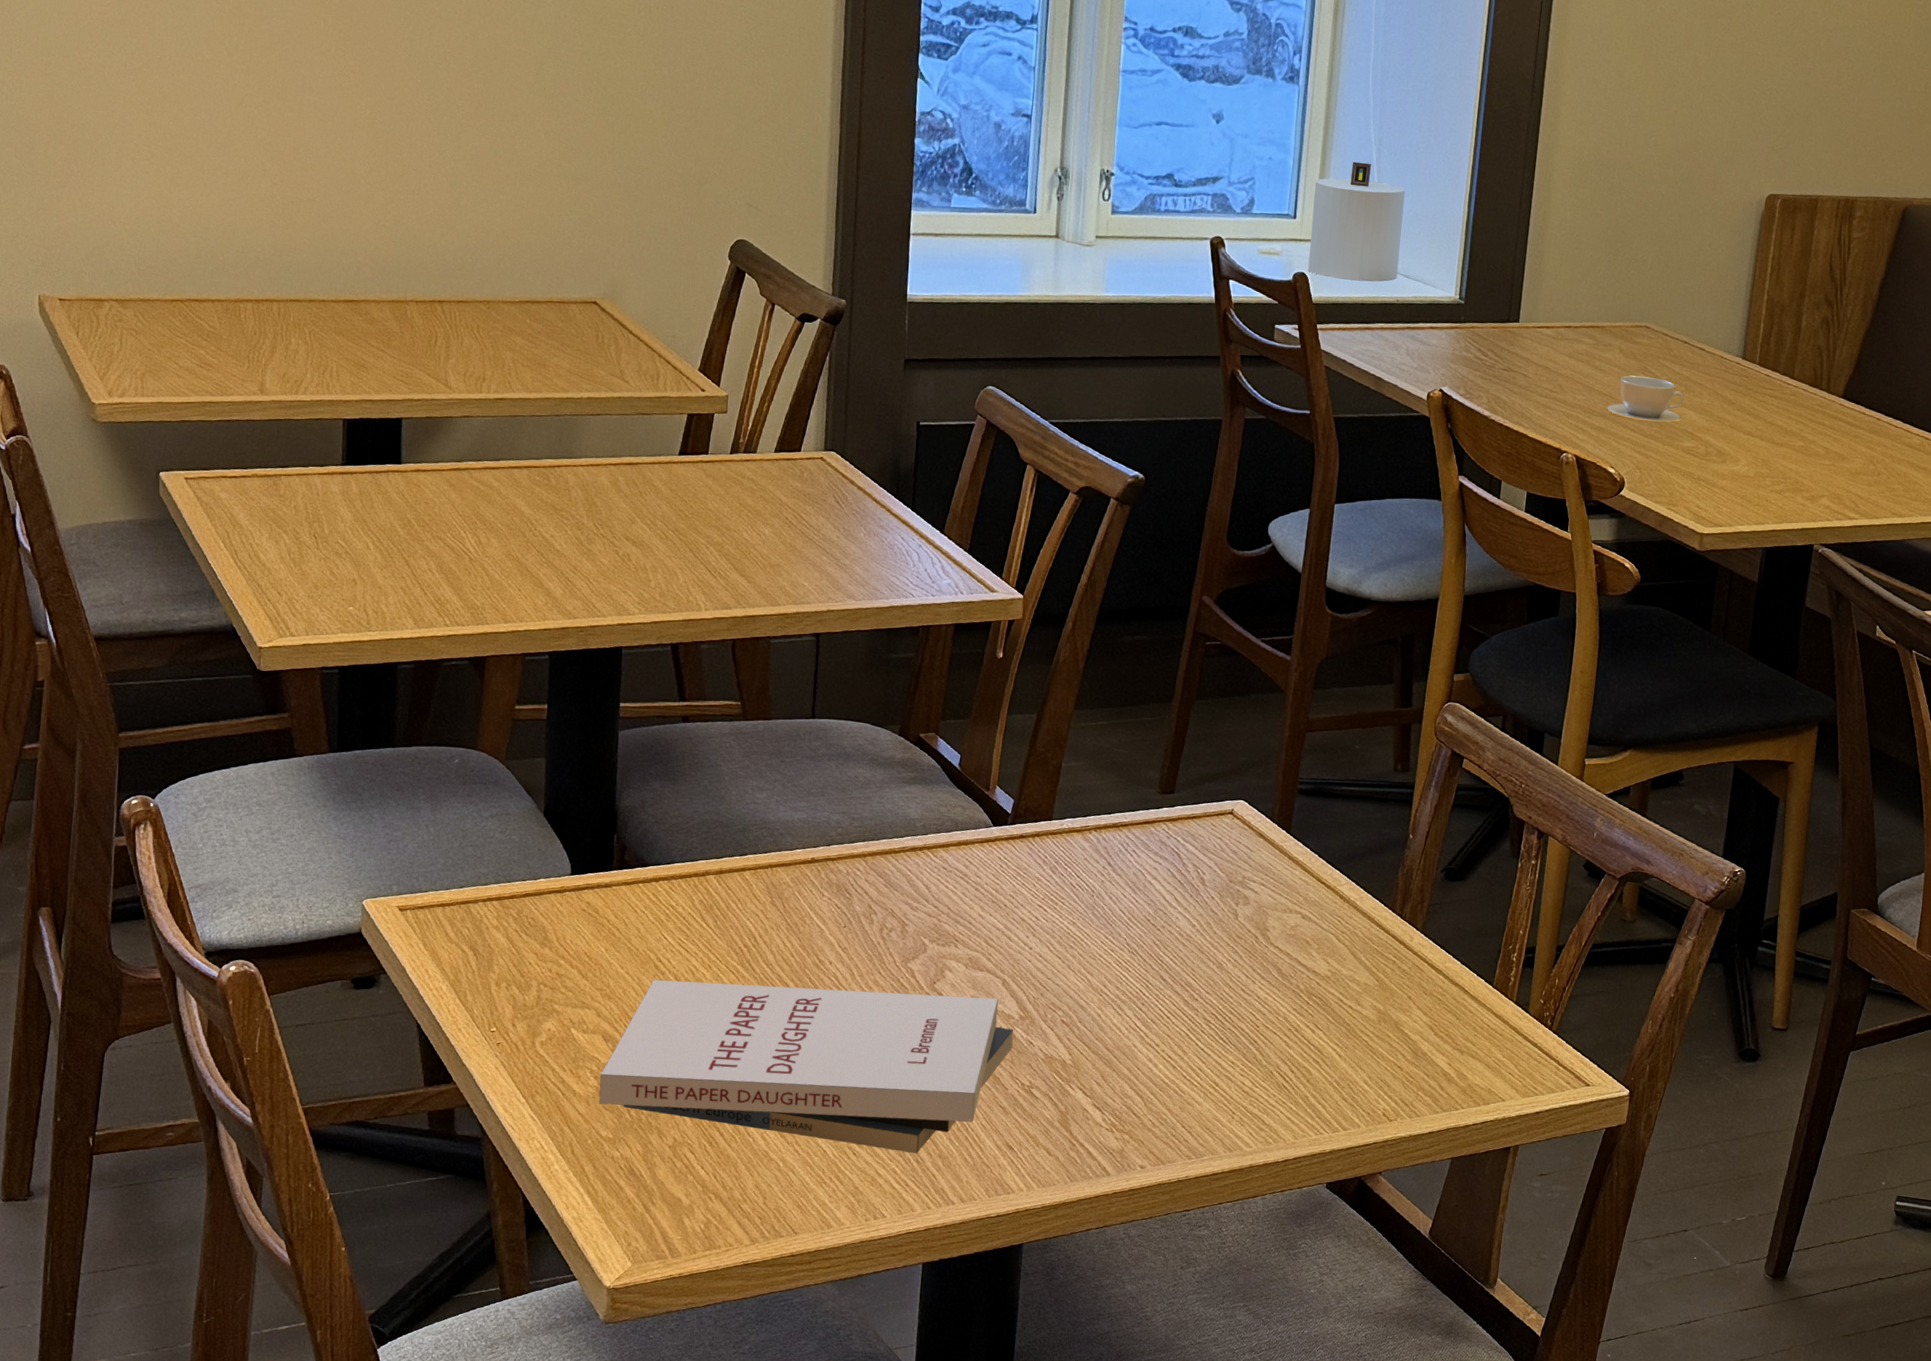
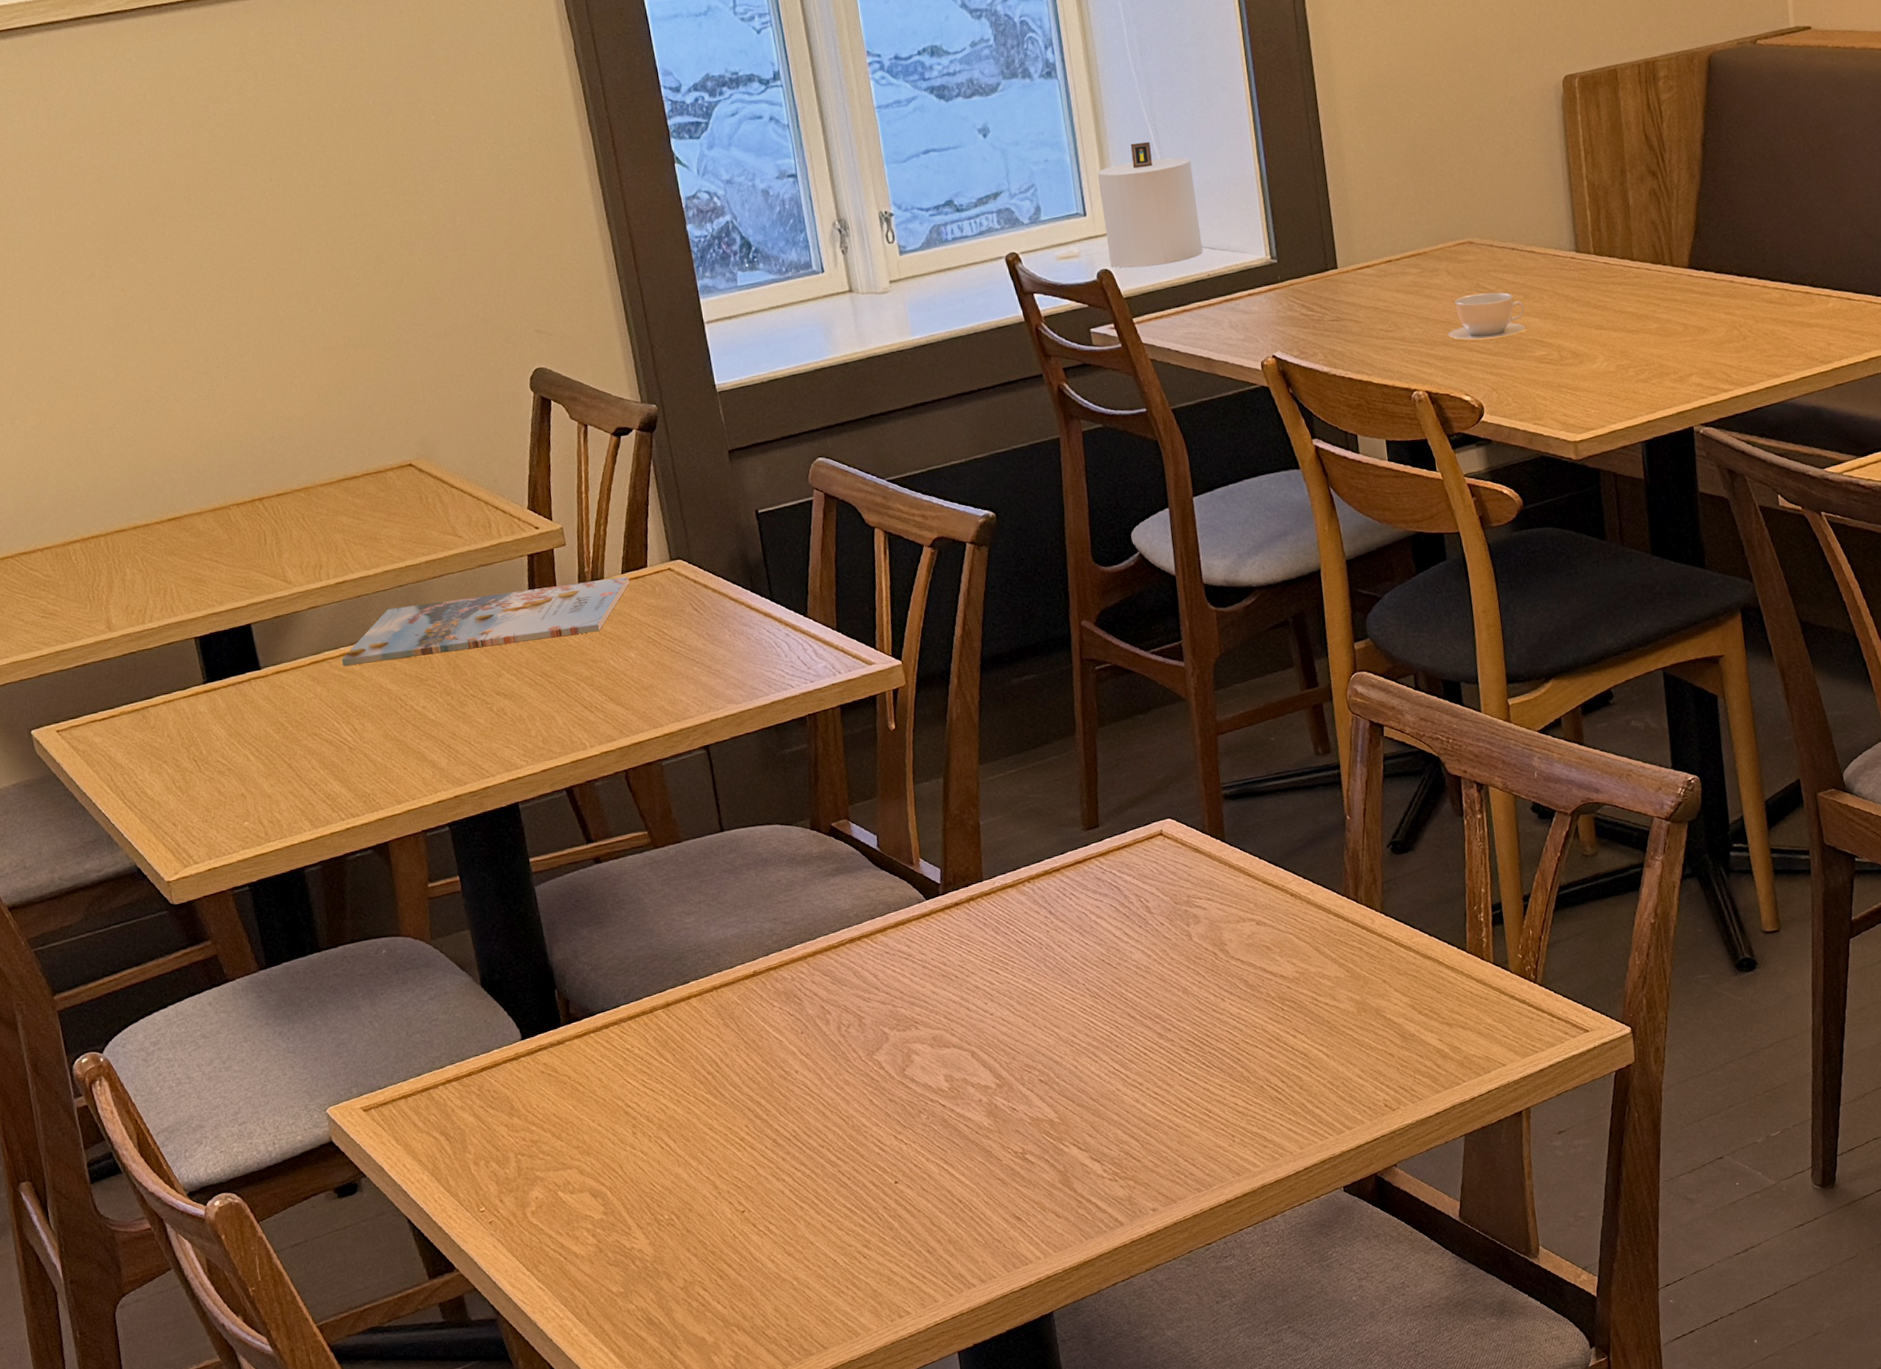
magazine: none [483,434,781,502] -> present [342,576,630,666]
books: present [599,979,1014,1154] -> none [597,1071,997,1261]

